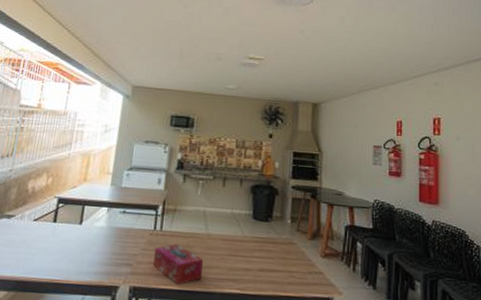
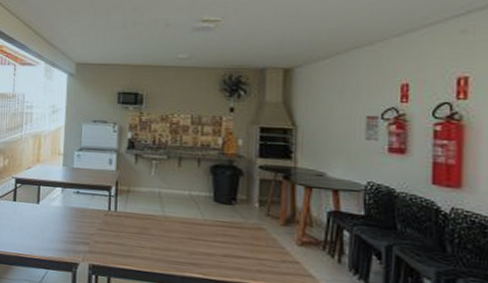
tissue box: present [153,244,203,285] -> none [110,225,161,266]

